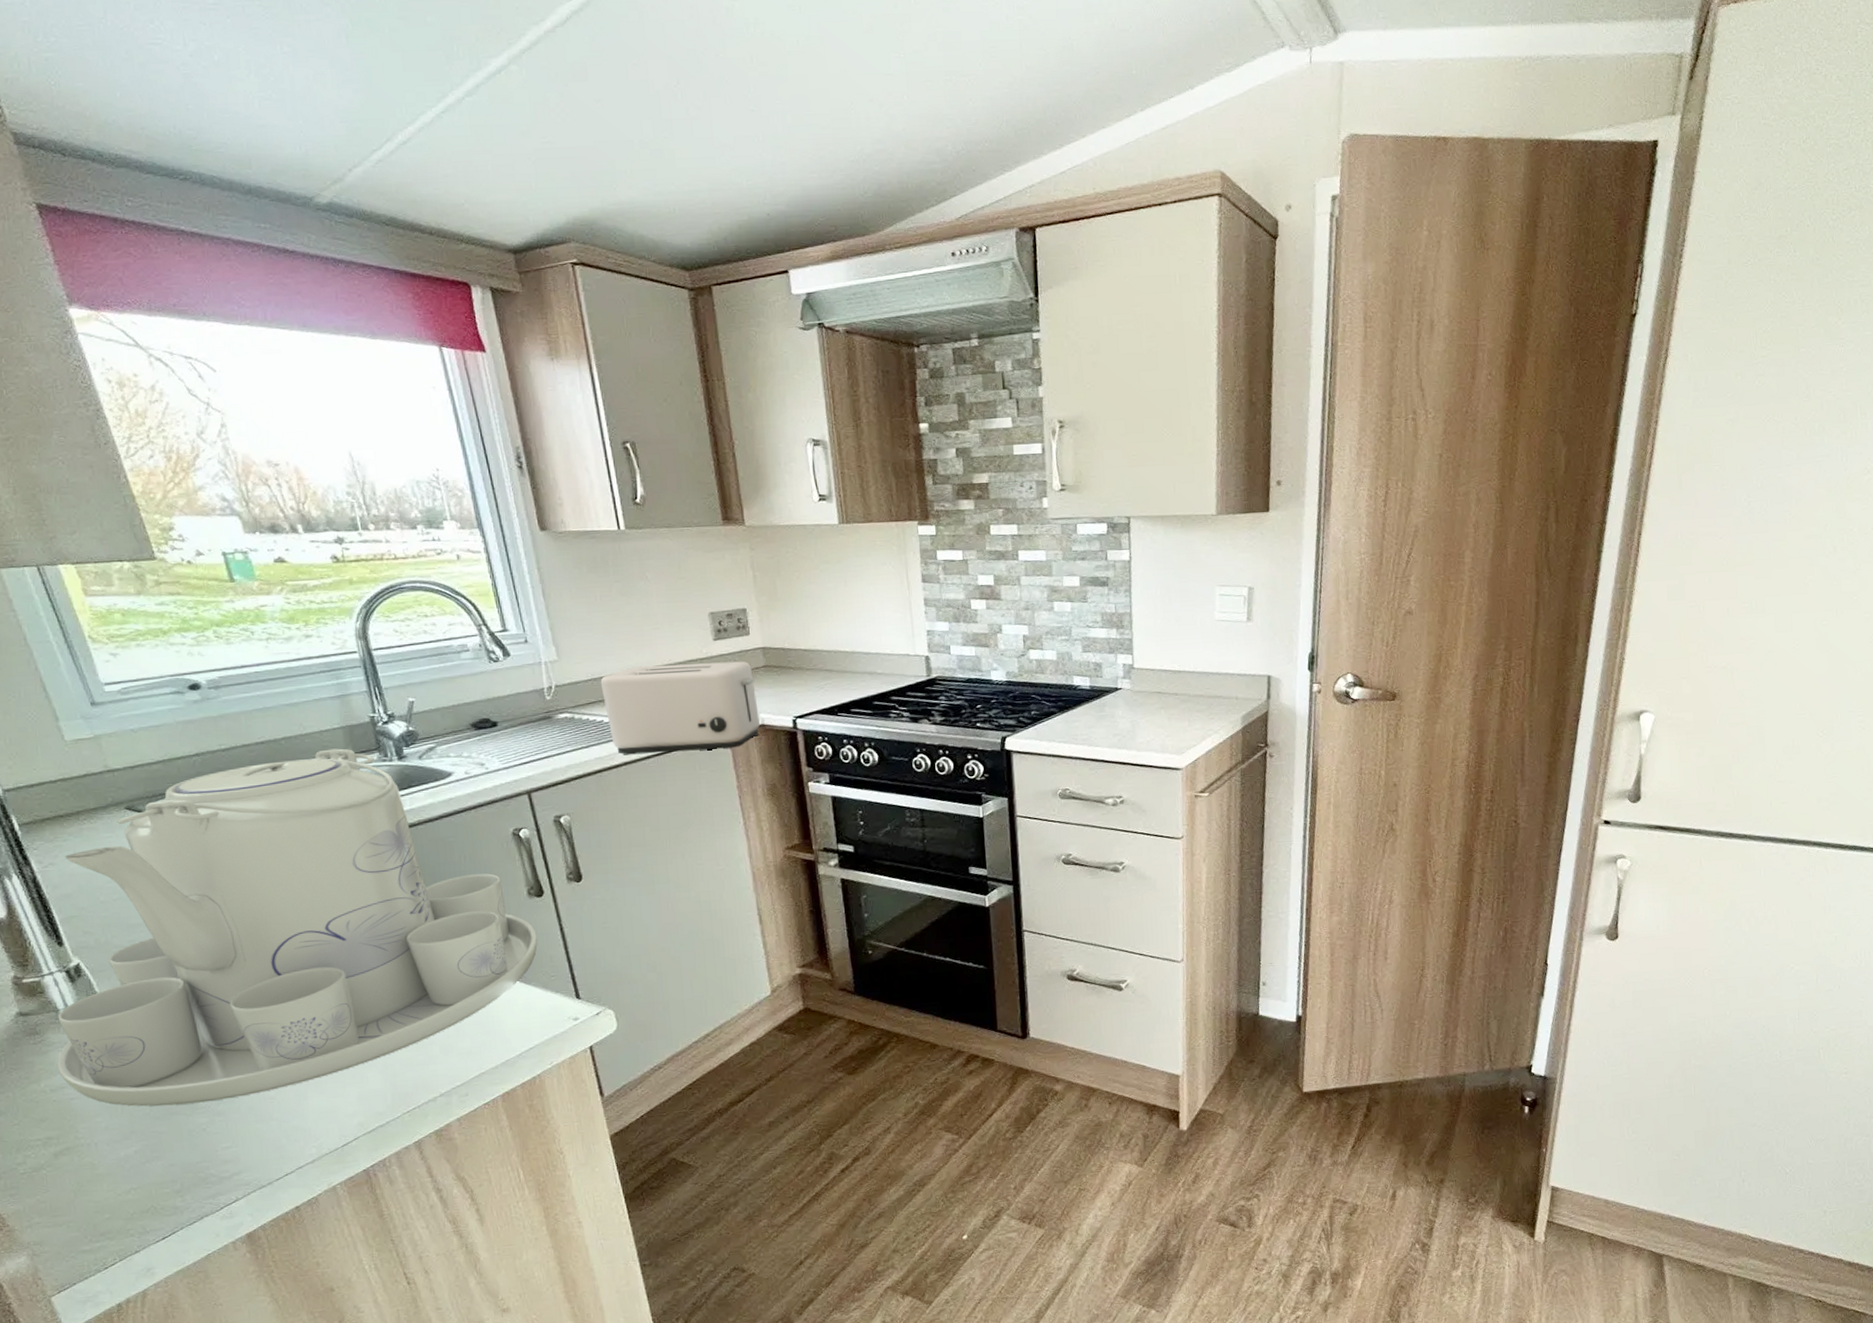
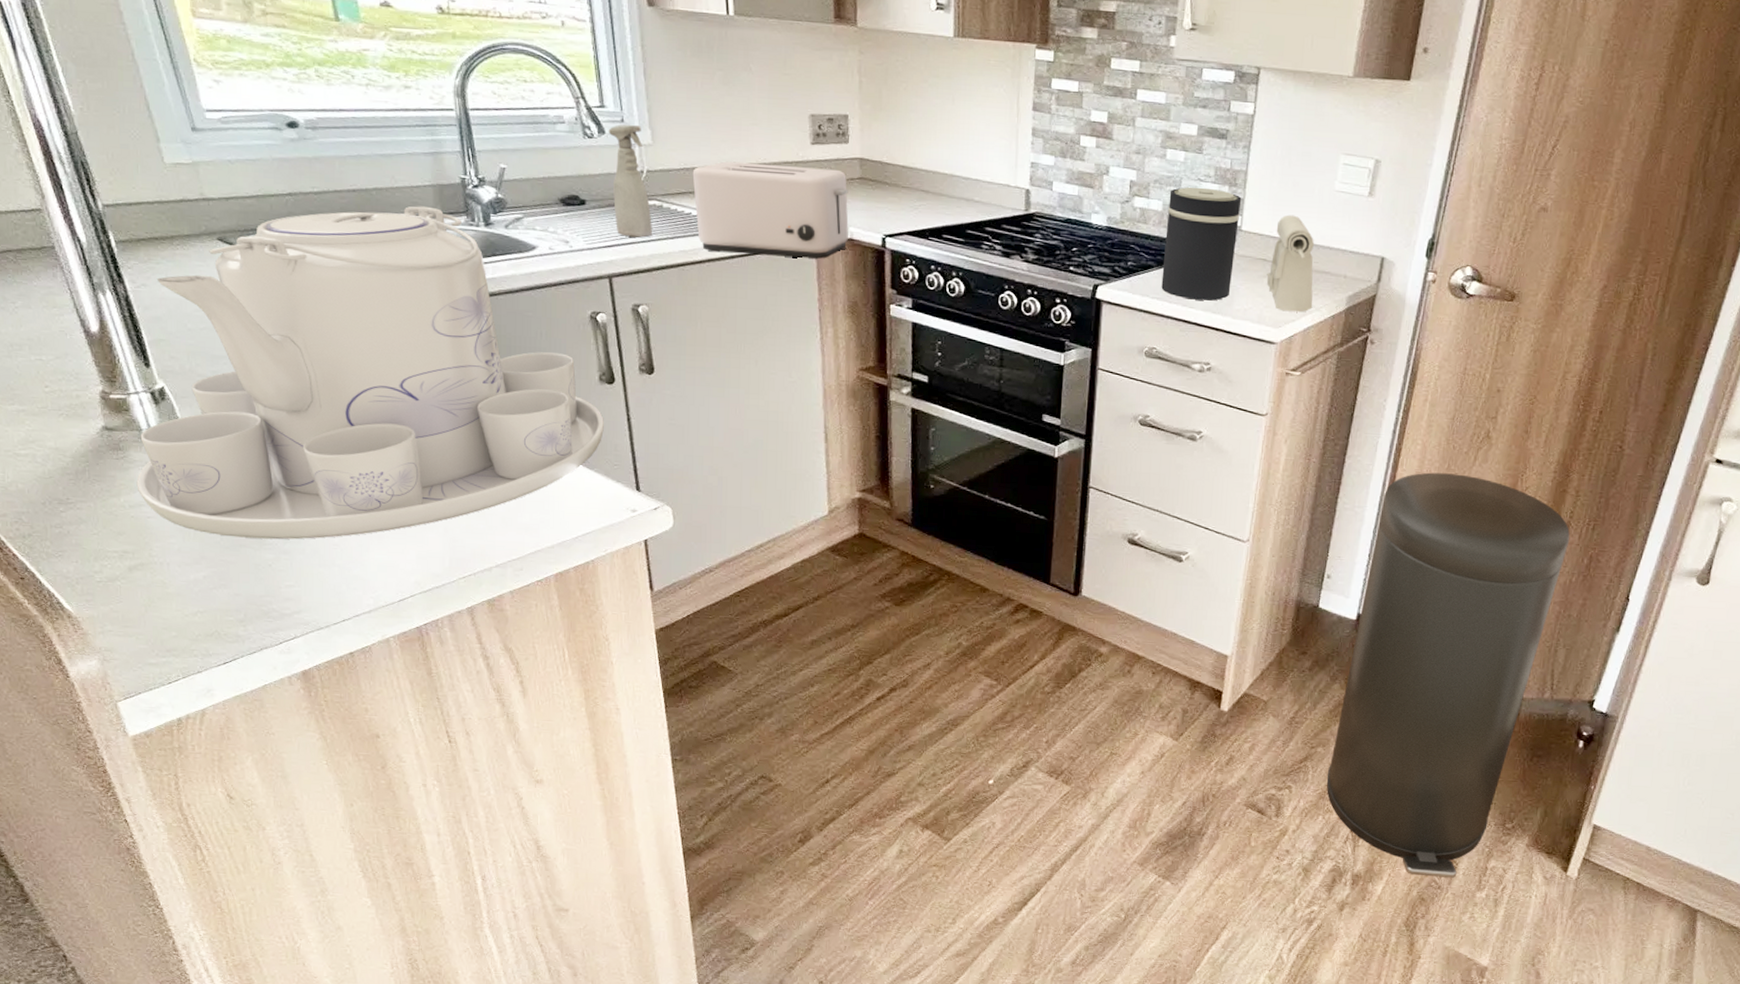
spray bottle: none [513,643,566,752] -> present [608,124,652,238]
cylinder: none [1061,633,1132,739] -> present [1161,187,1242,301]
roll-top bag: none [1163,647,1211,738] -> present [1267,214,1314,313]
pedal bin: none [1291,868,1484,1264] -> present [1327,472,1570,878]

